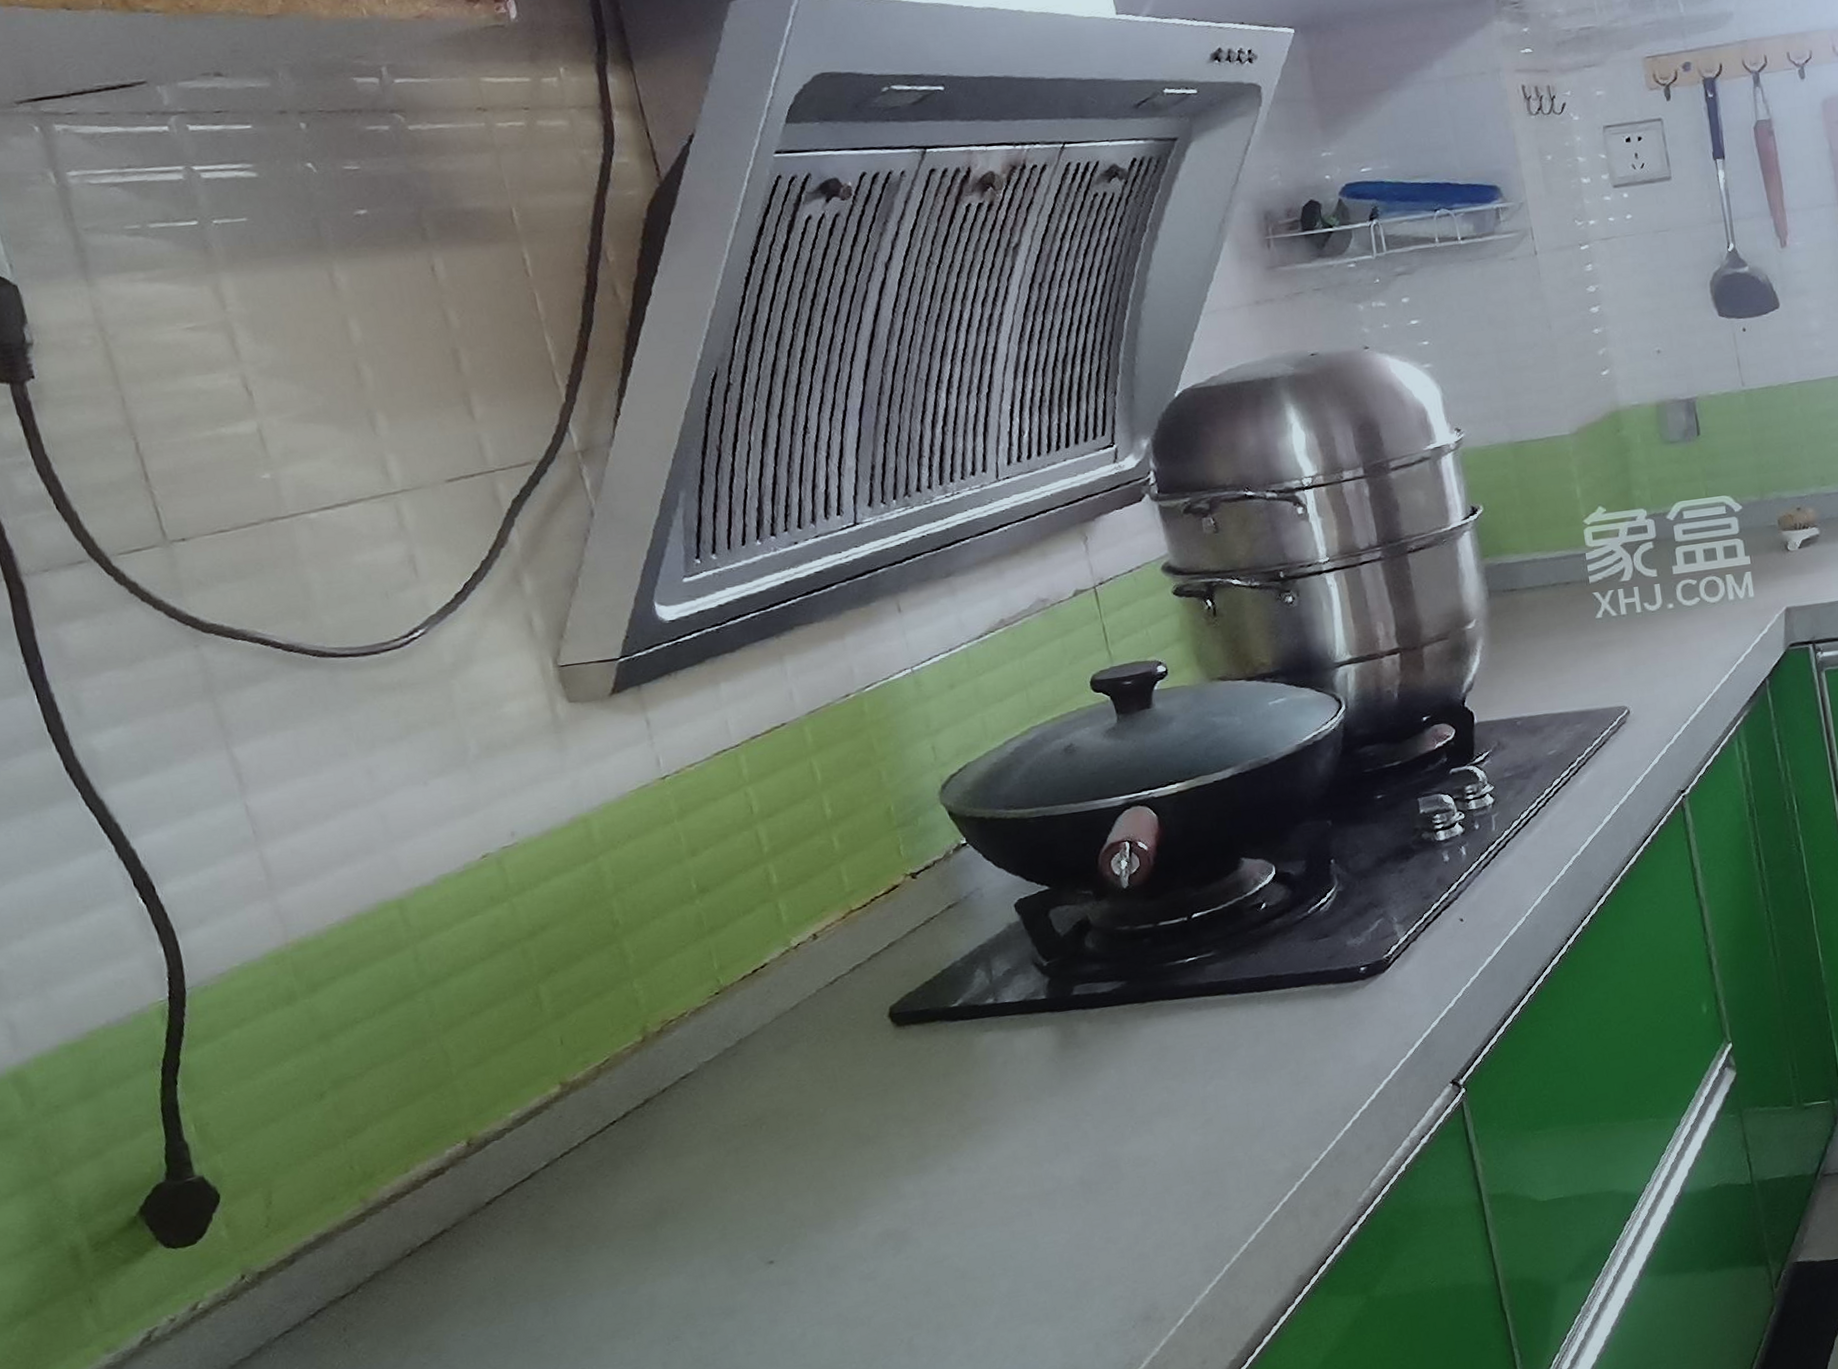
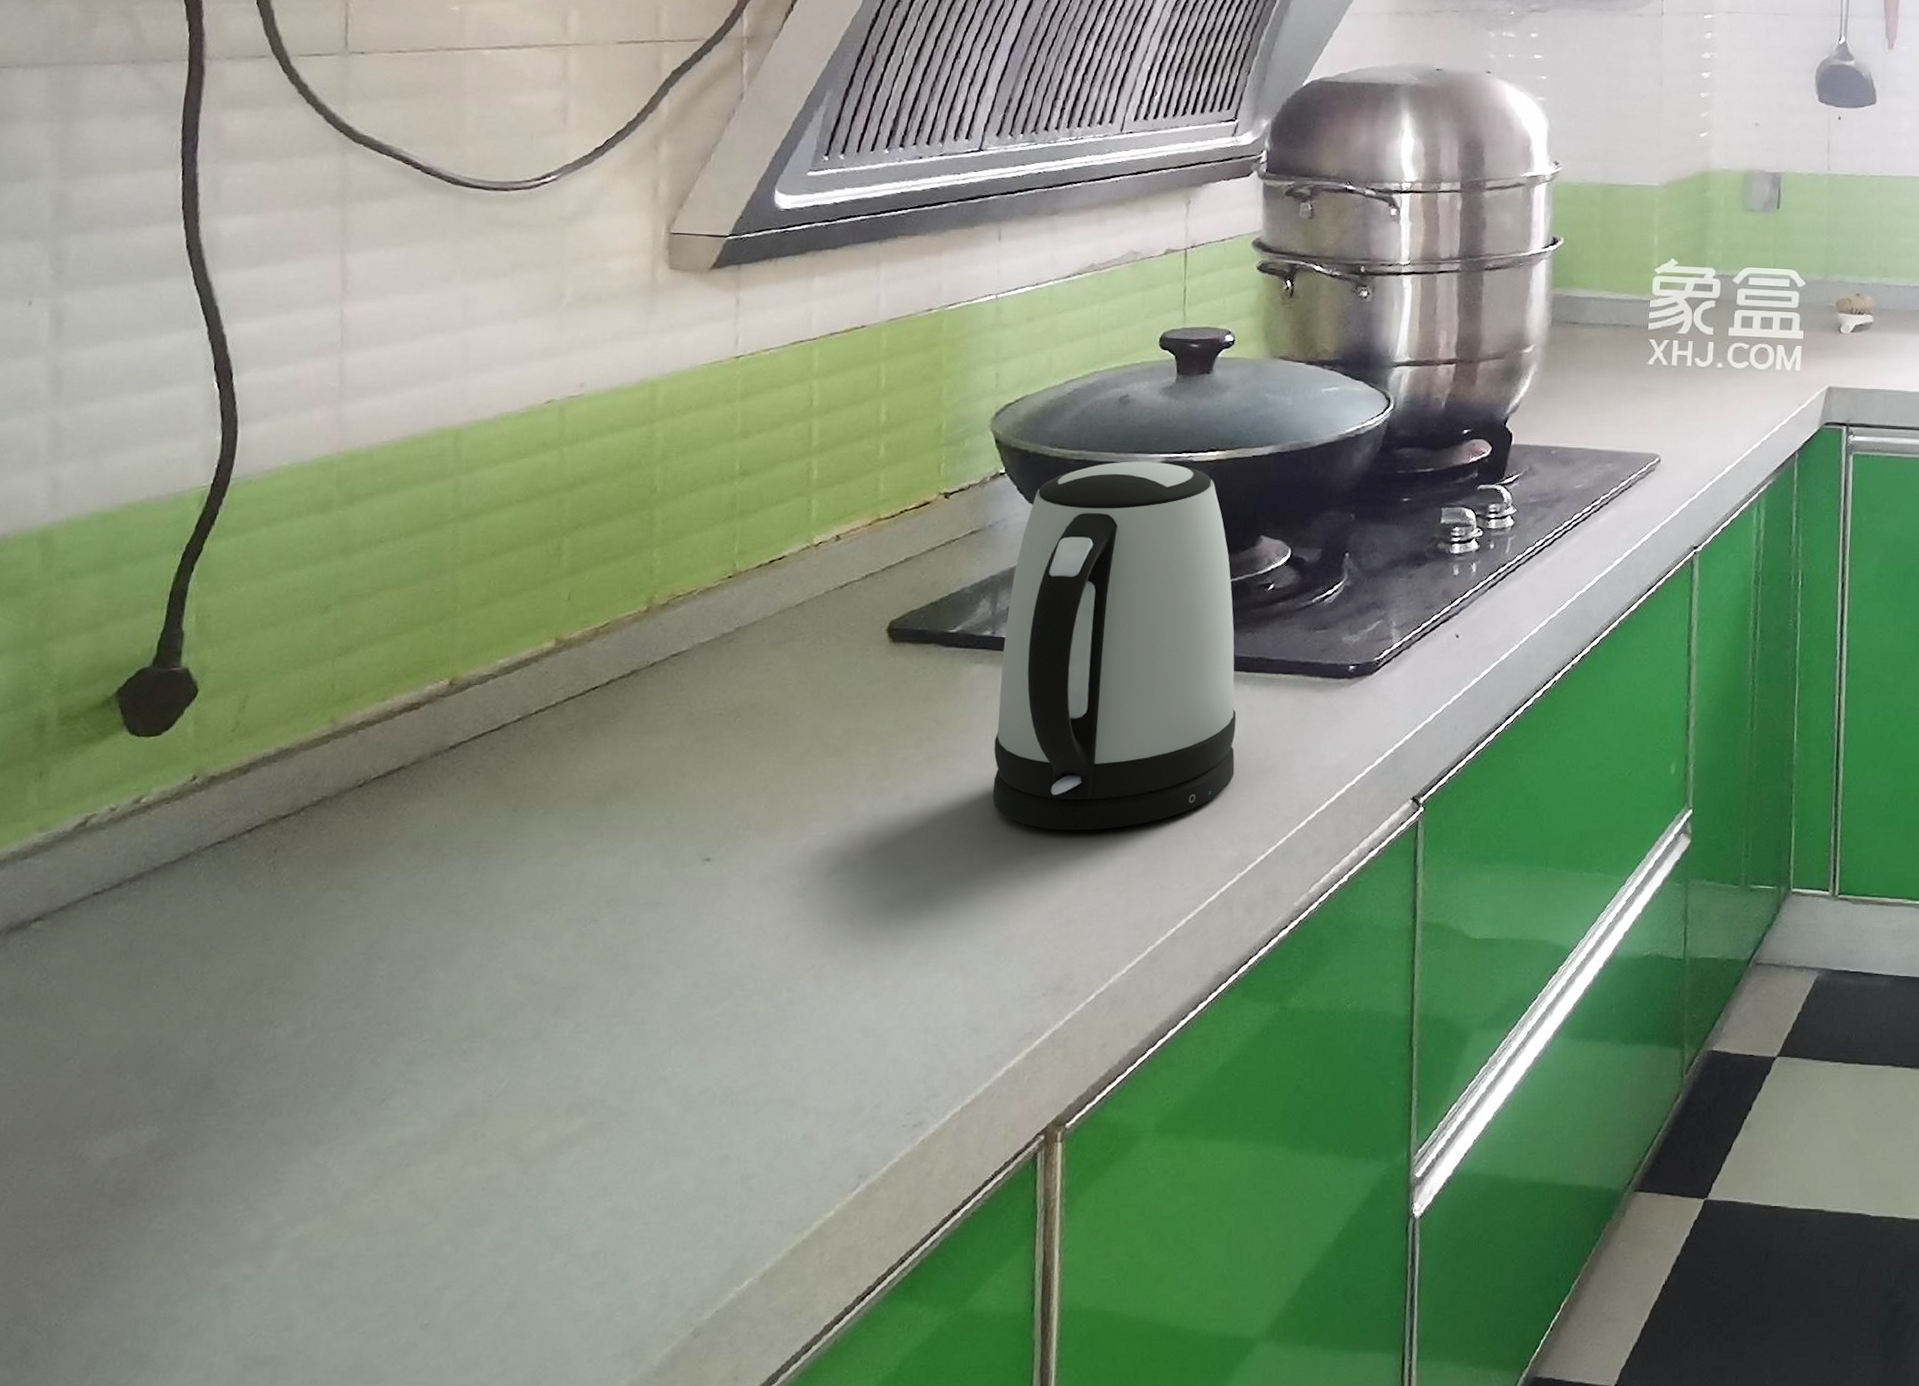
kettle: none [1000,803,1270,1175] -> present [992,461,1237,831]

